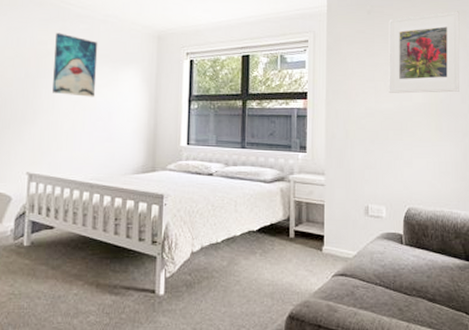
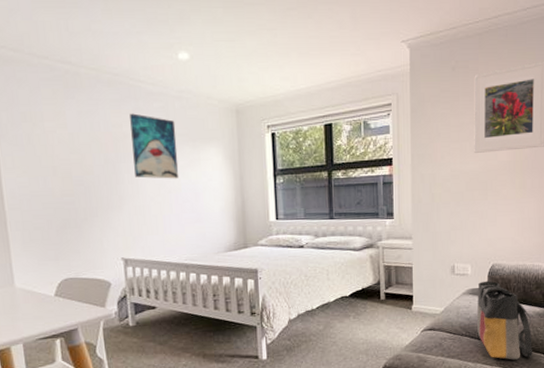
tote bag: none [393,225,453,318] -> present [477,280,532,360]

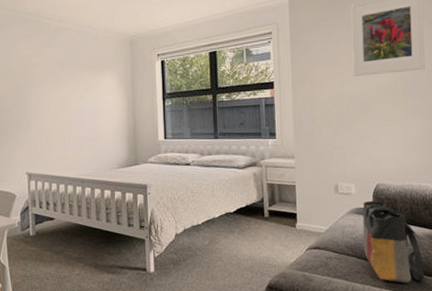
wall art: present [130,113,179,179] -> none [39,46,79,102]

